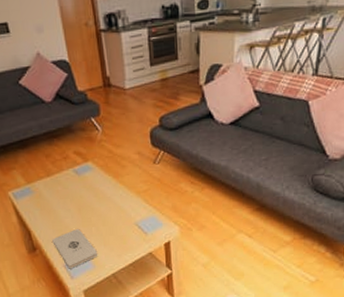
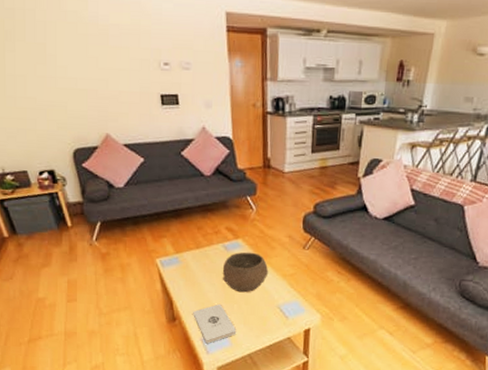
bowl: none [76,173,123,215] -> present [222,252,269,293]

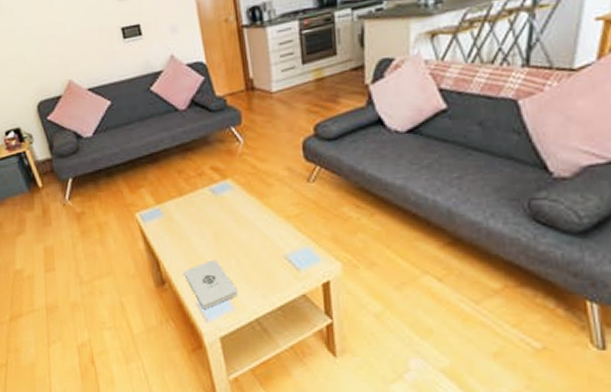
bowl: present [222,252,269,293] -> none [212,193,269,244]

